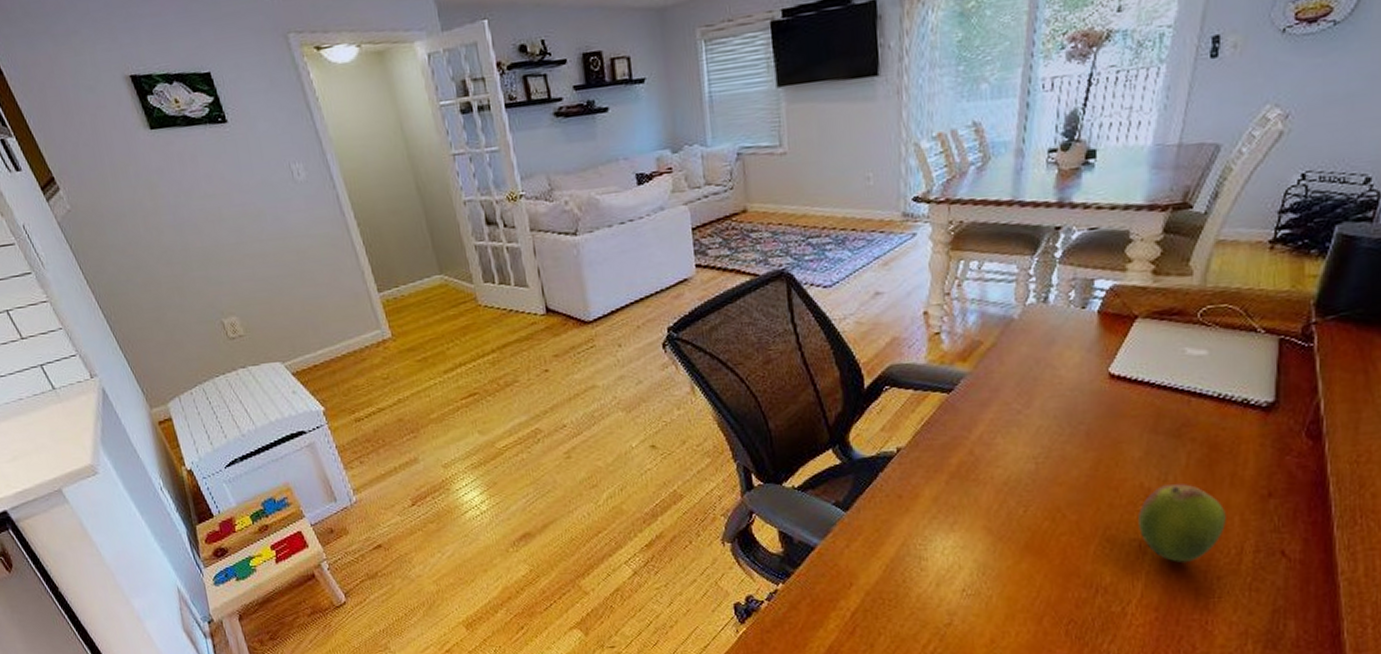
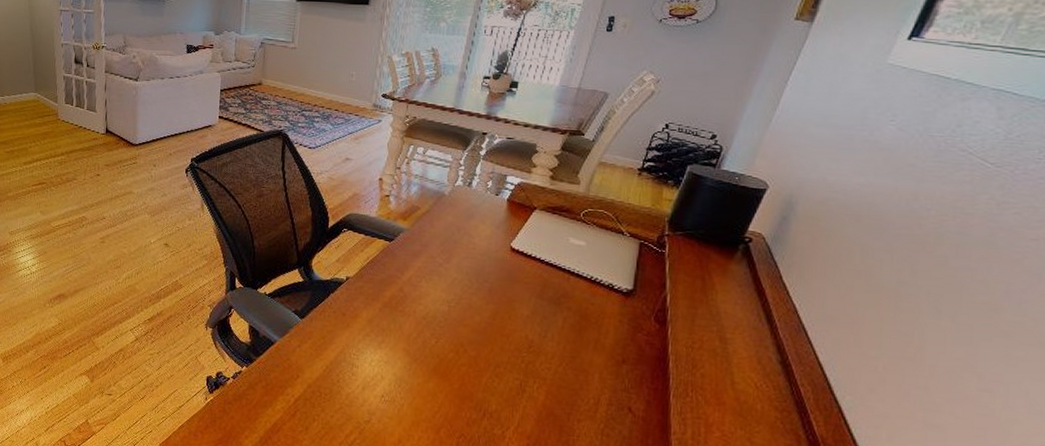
fruit: present [1138,484,1226,562] -> none [521,340,589,404]

